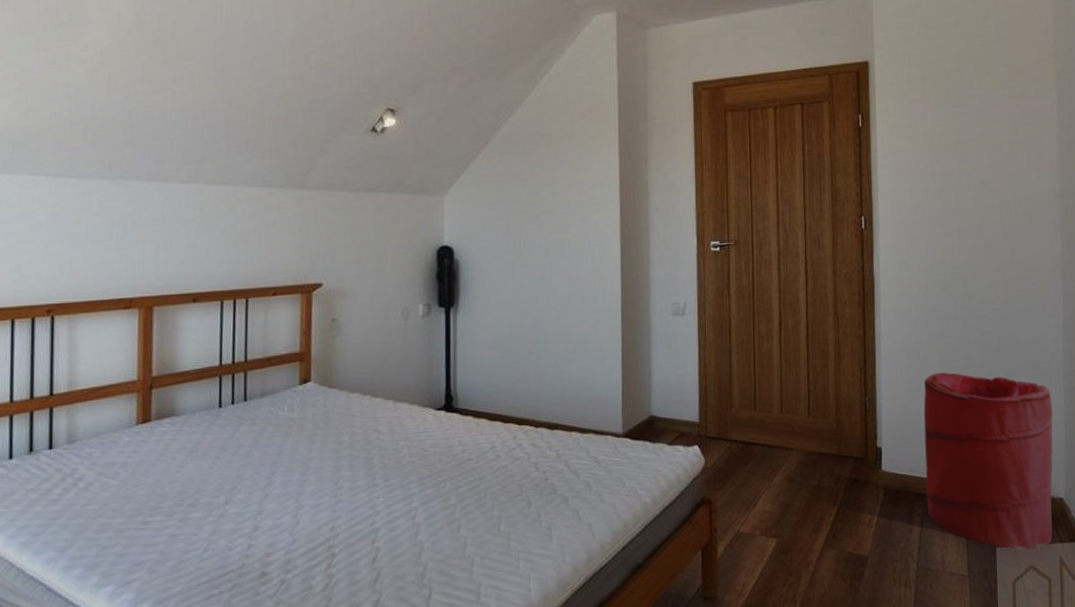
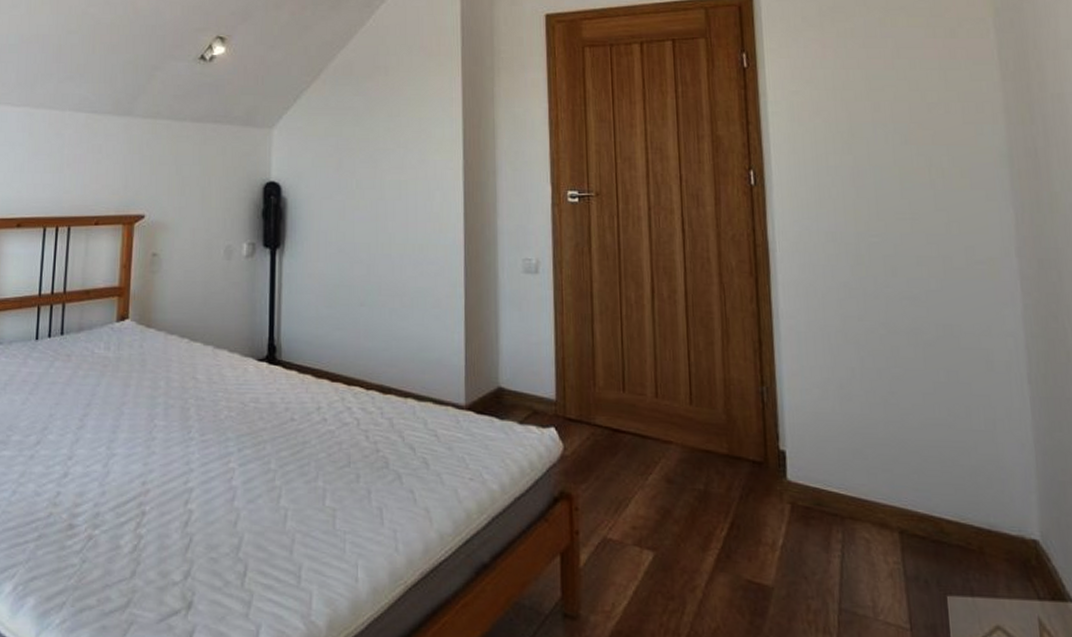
laundry hamper: present [923,372,1053,550] -> none [837,364,1026,604]

